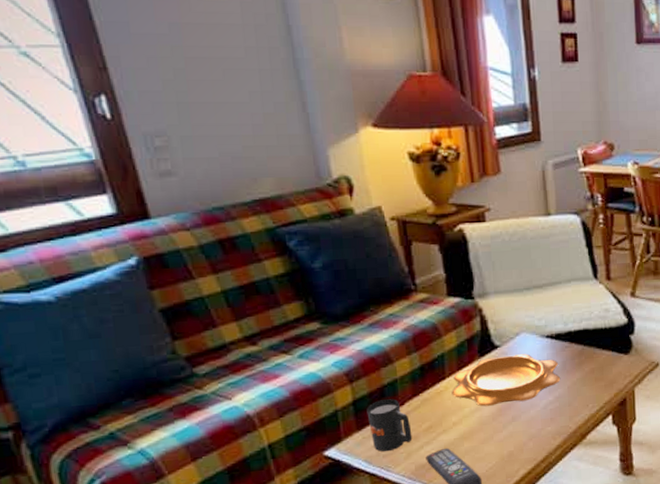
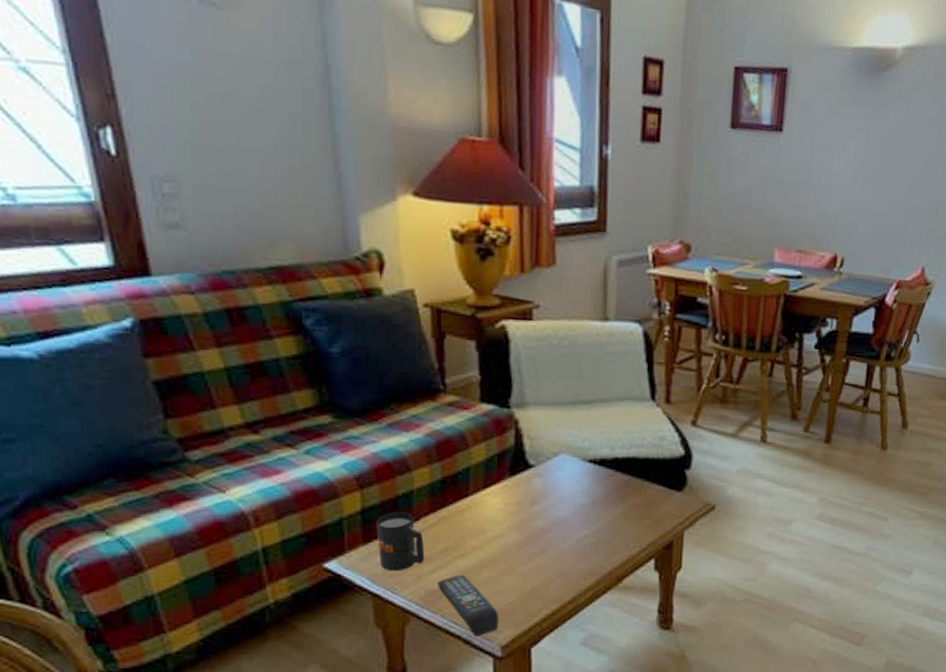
decorative bowl: present [451,354,560,407] -> none [474,477,600,533]

